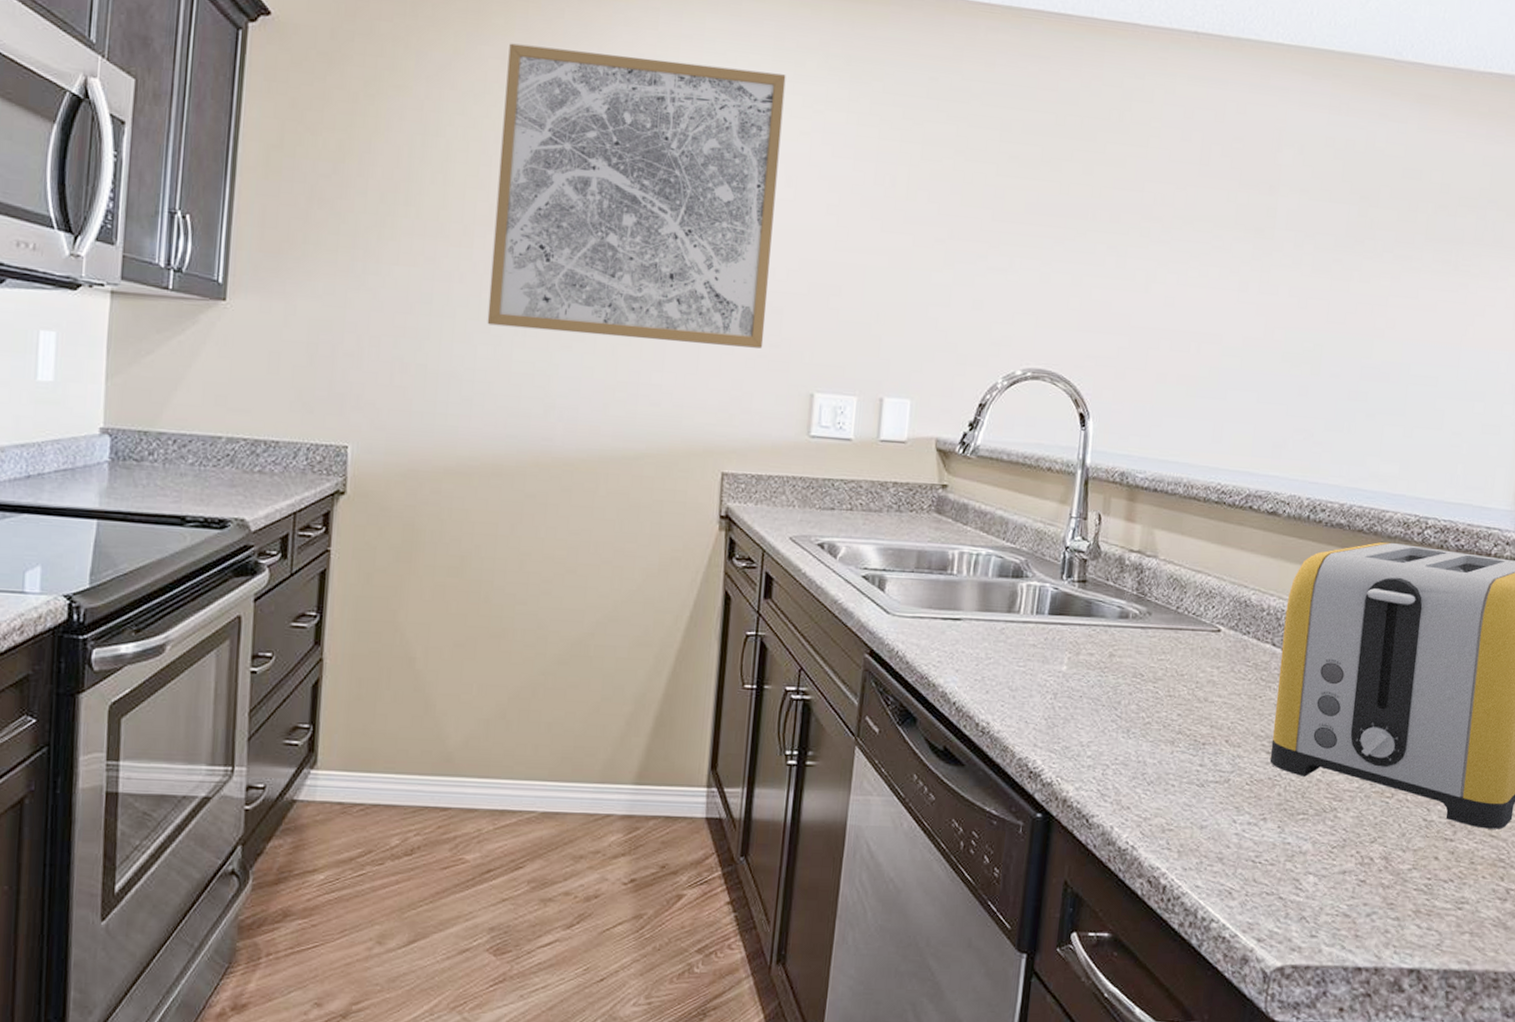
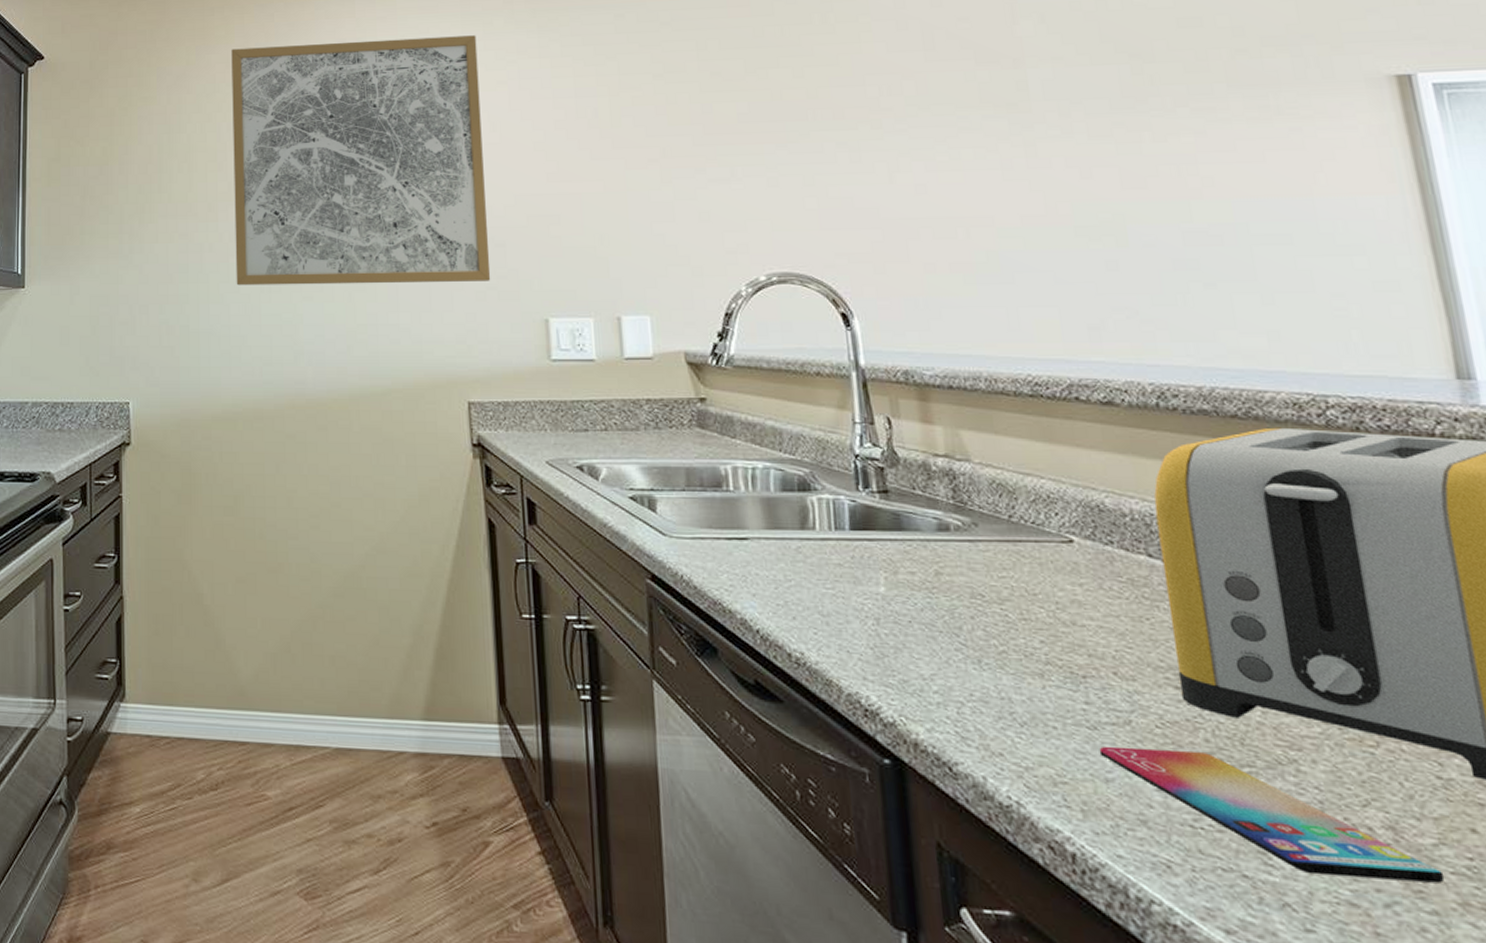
smartphone: none [1201,800,1410,897] -> present [1099,746,1445,884]

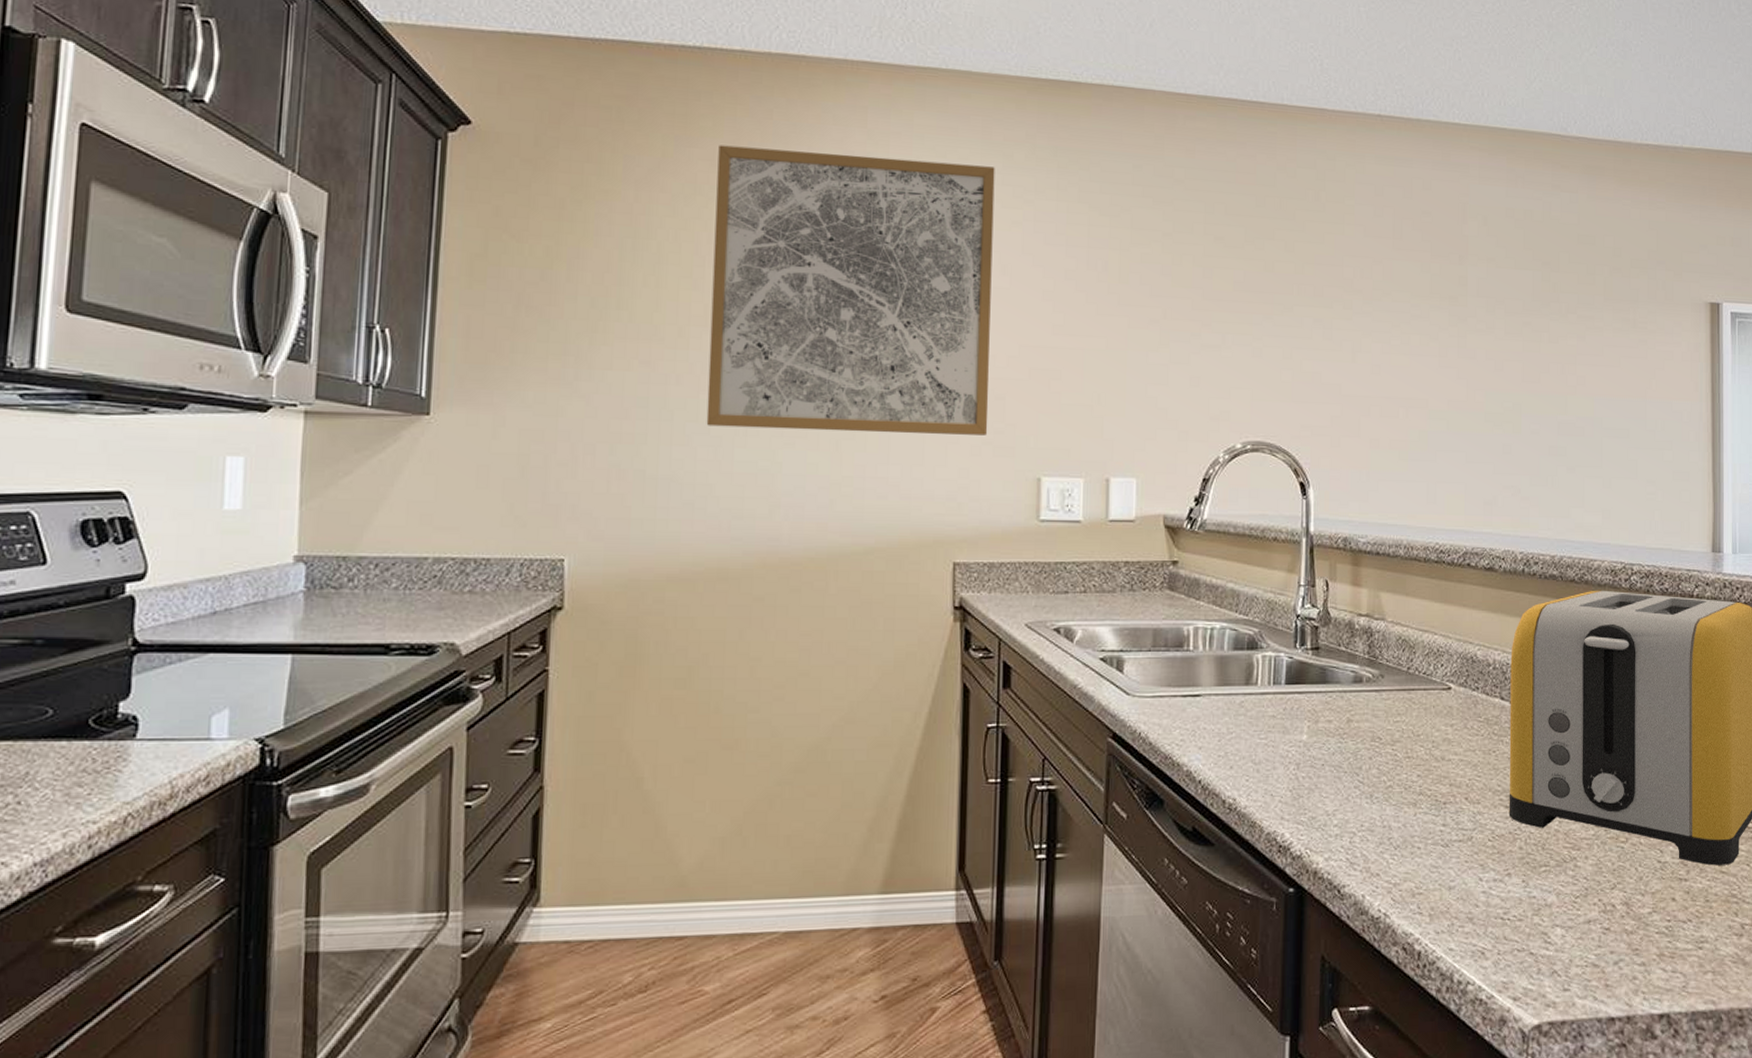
smartphone: present [1099,746,1445,884] -> none [1447,858,1652,946]

